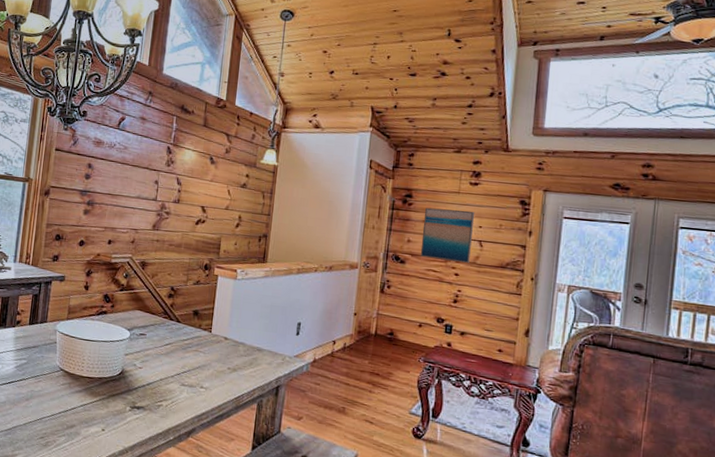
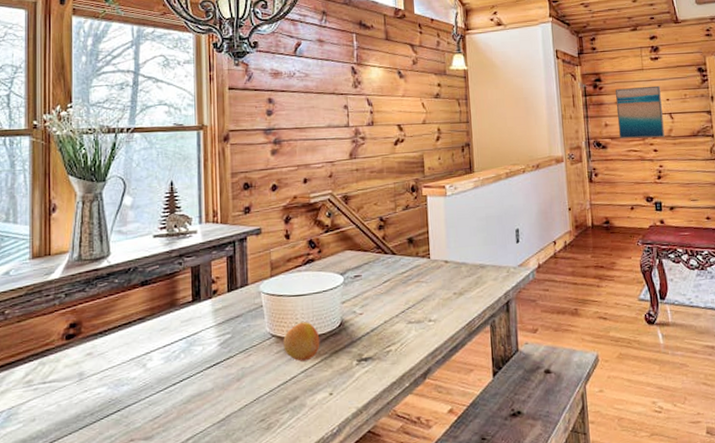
fruit: none [69,363,101,397] -> present [283,322,320,361]

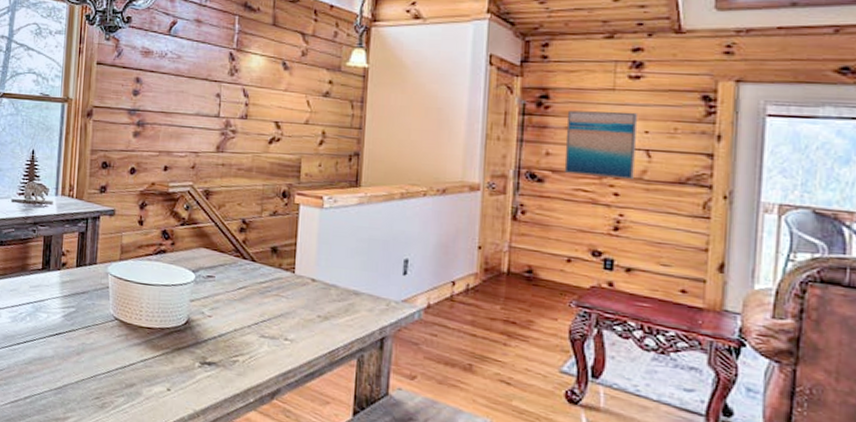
fruit: present [283,322,320,361] -> none [125,311,164,351]

